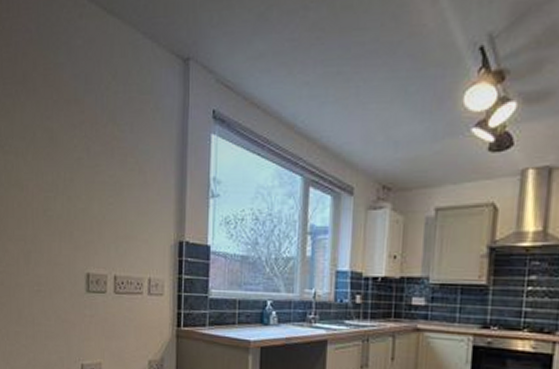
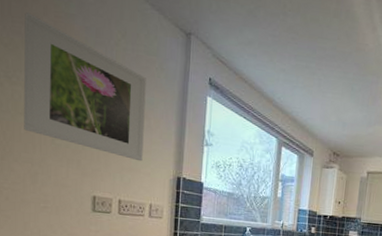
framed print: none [15,71,140,226] -> present [24,12,146,162]

